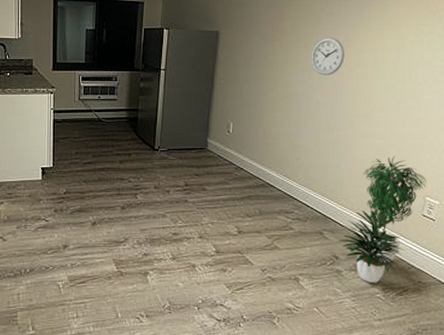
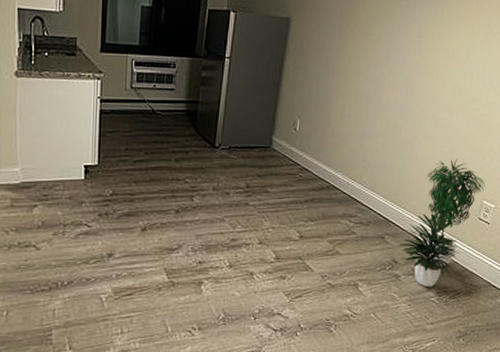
wall clock: present [311,37,345,76] -> none [383,31,417,73]

